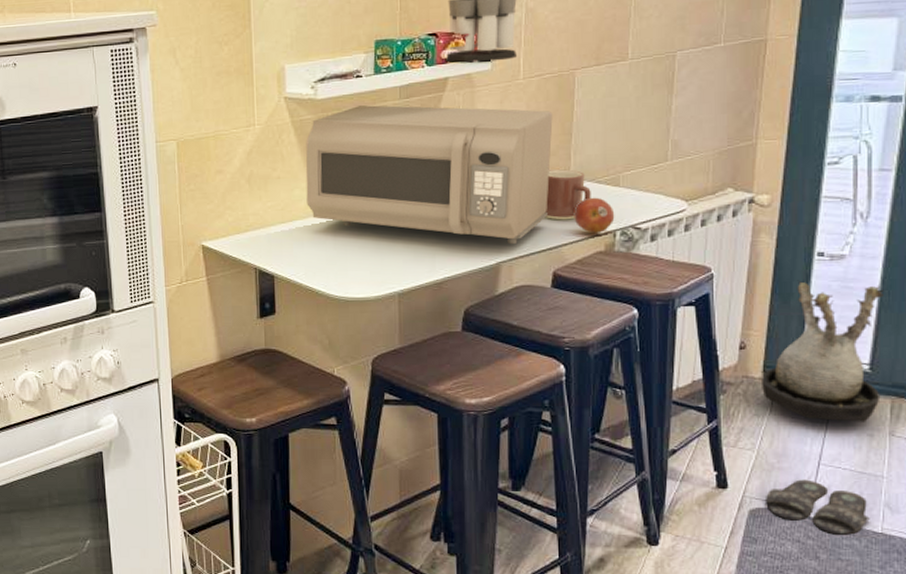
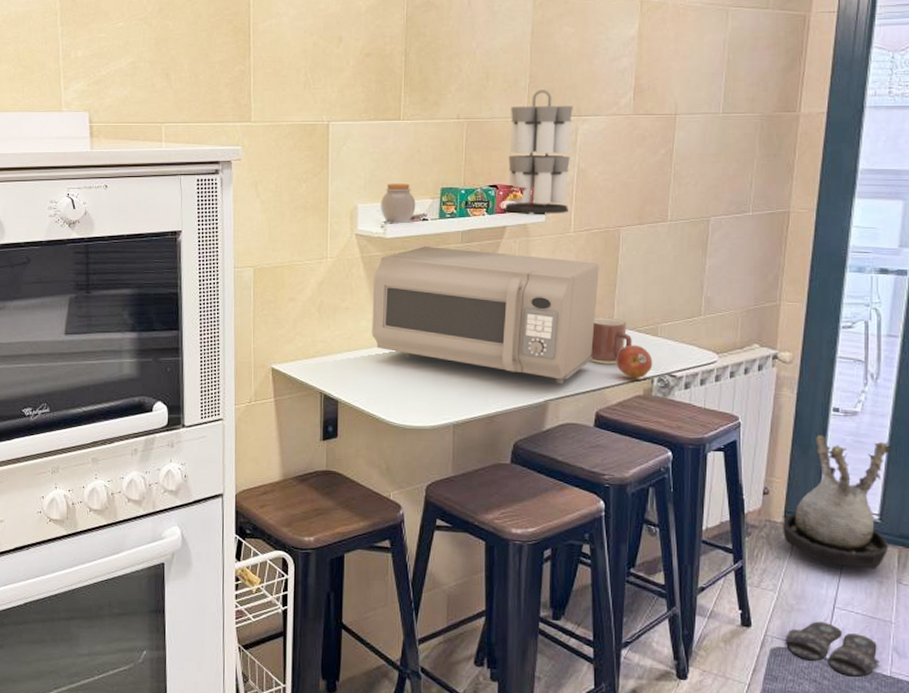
jar: none [309,38,349,83] -> present [380,183,416,223]

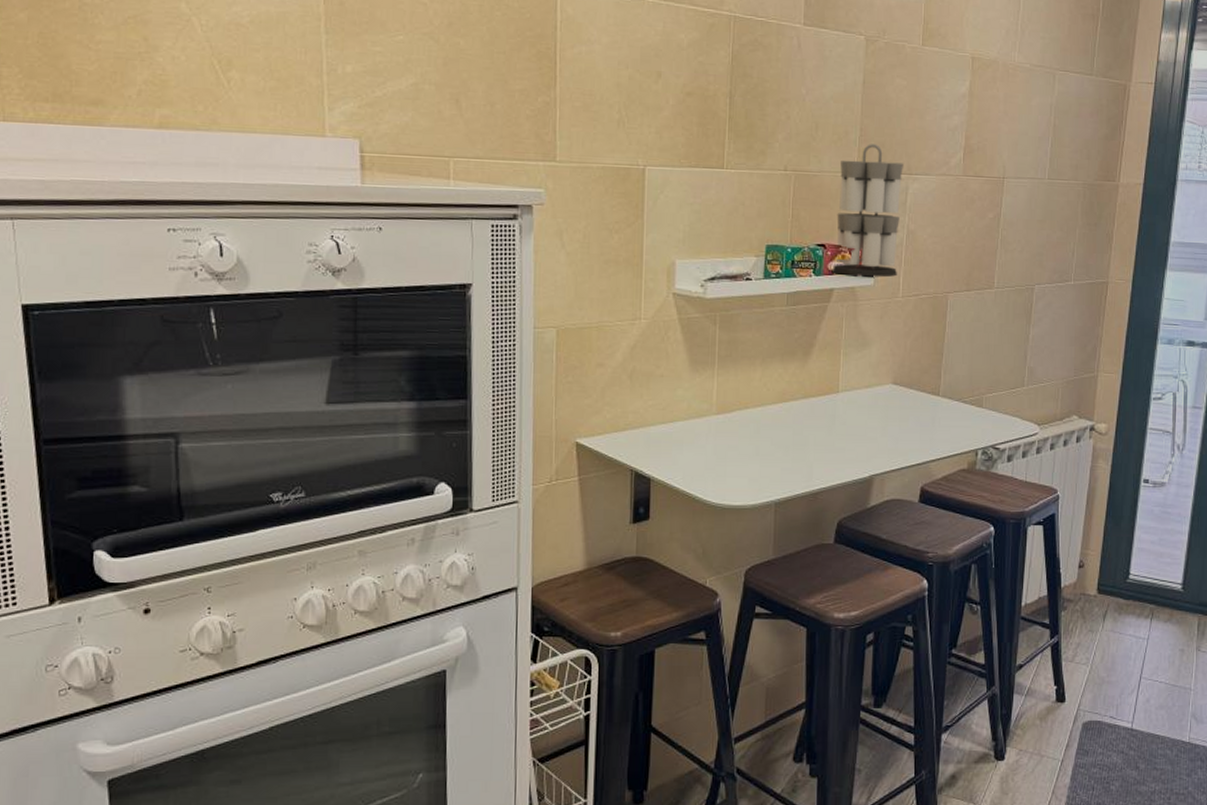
microwave: present [372,247,599,385] -> none [689,309,927,459]
jar: present [380,183,416,223] -> none [700,238,739,282]
mug: present [591,317,632,365] -> none [917,387,958,437]
fruit: present [616,345,653,379] -> none [941,416,978,452]
plant: present [783,432,891,570] -> none [1096,504,1194,638]
slippers: present [786,621,880,677] -> none [1097,692,1180,745]

